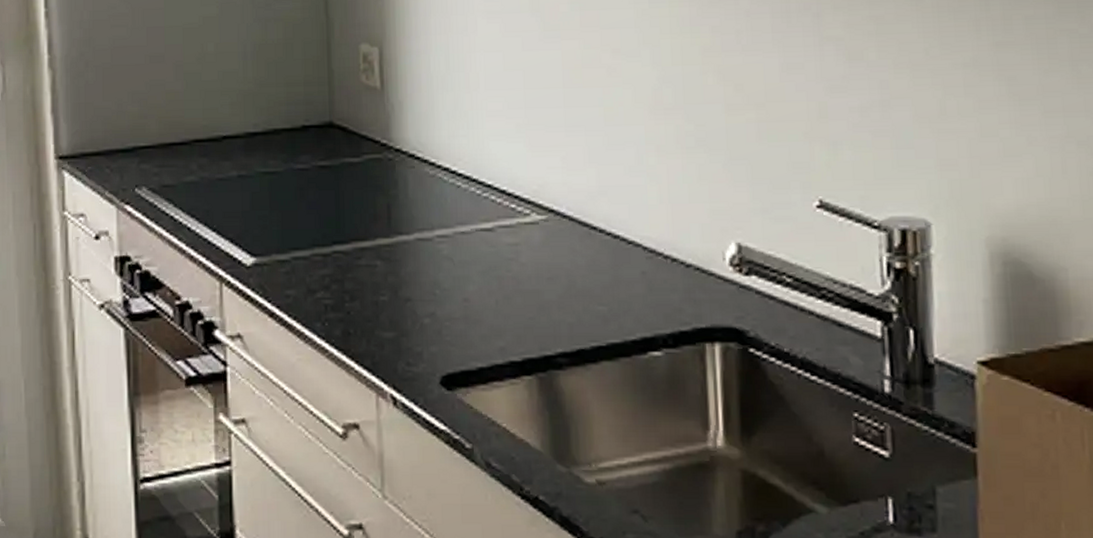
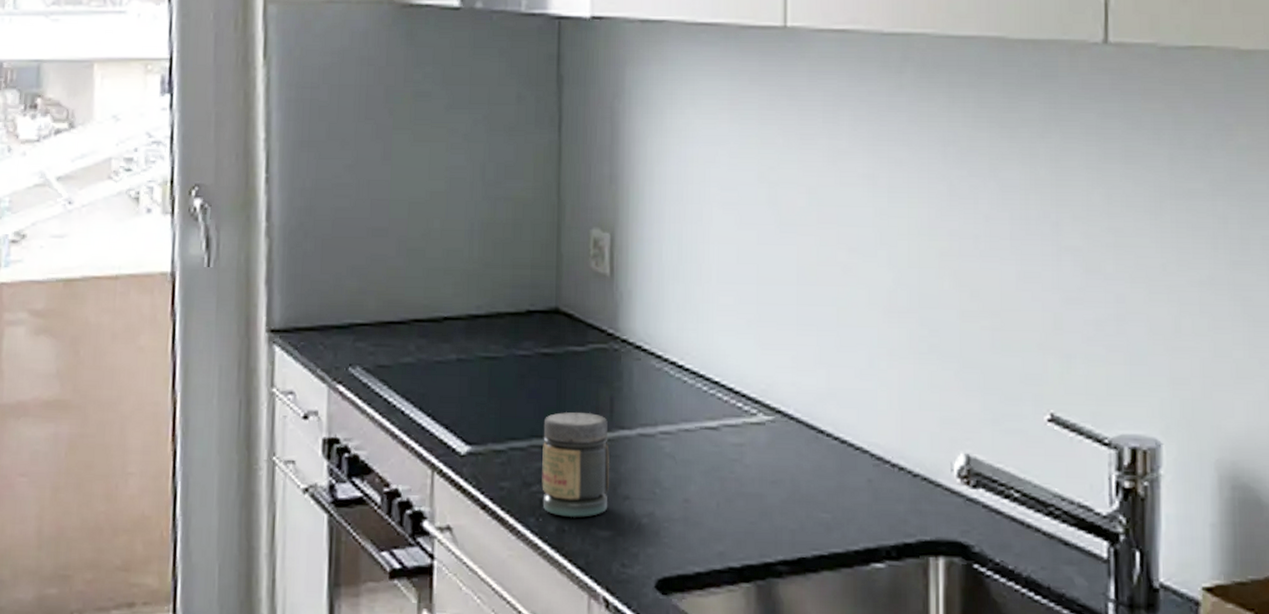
jar: none [324,221,391,320] -> present [542,412,610,517]

